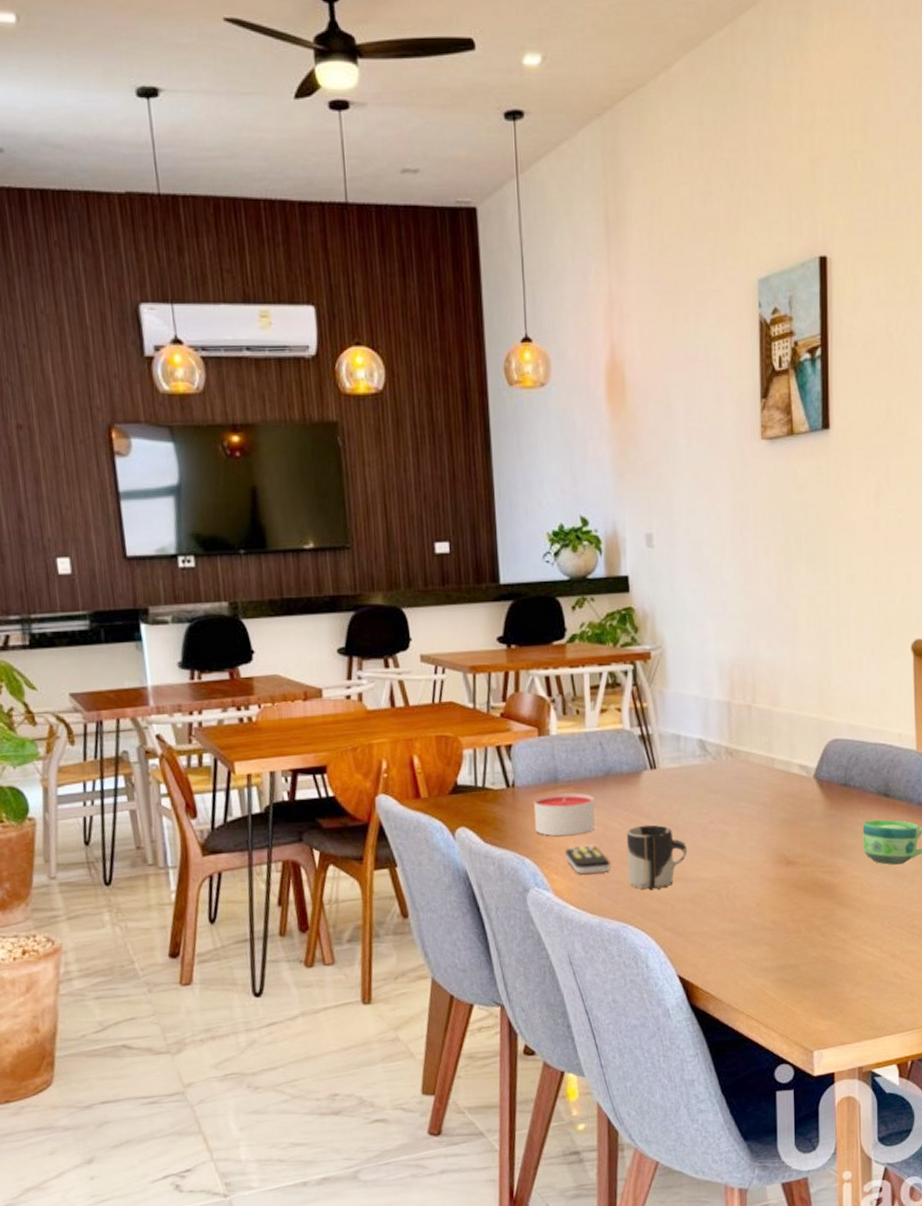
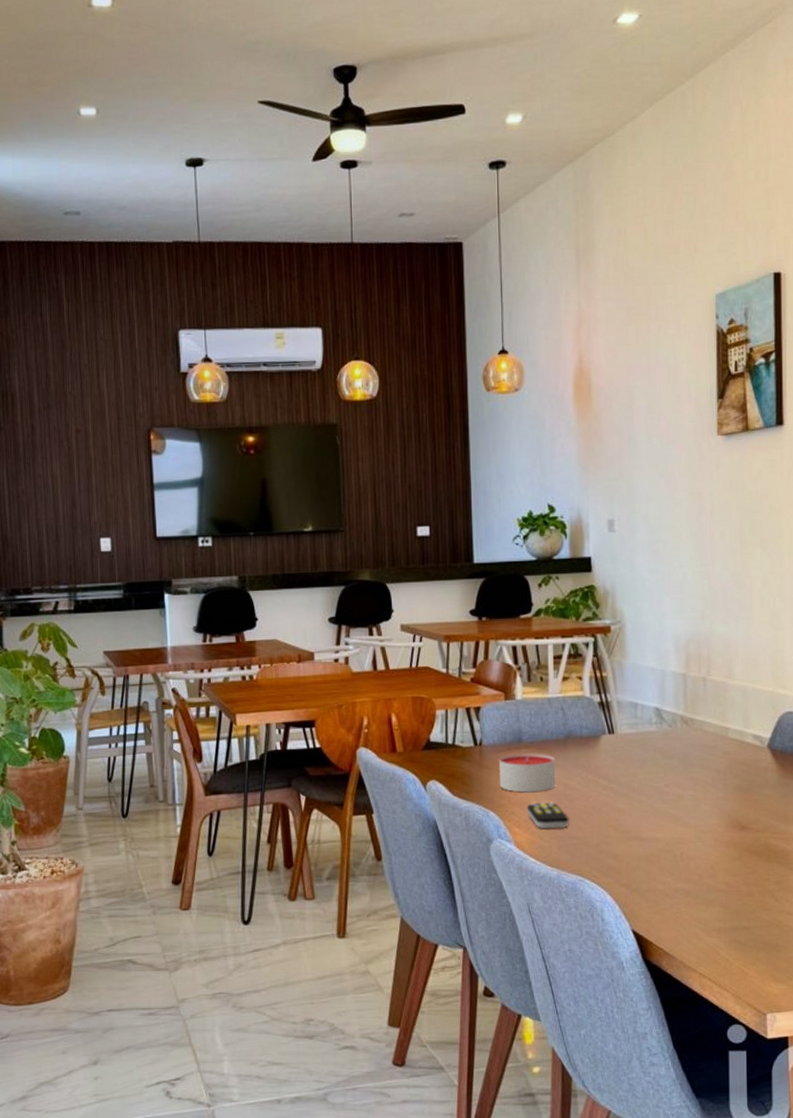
cup: present [626,825,688,890] -> none [584,785,644,847]

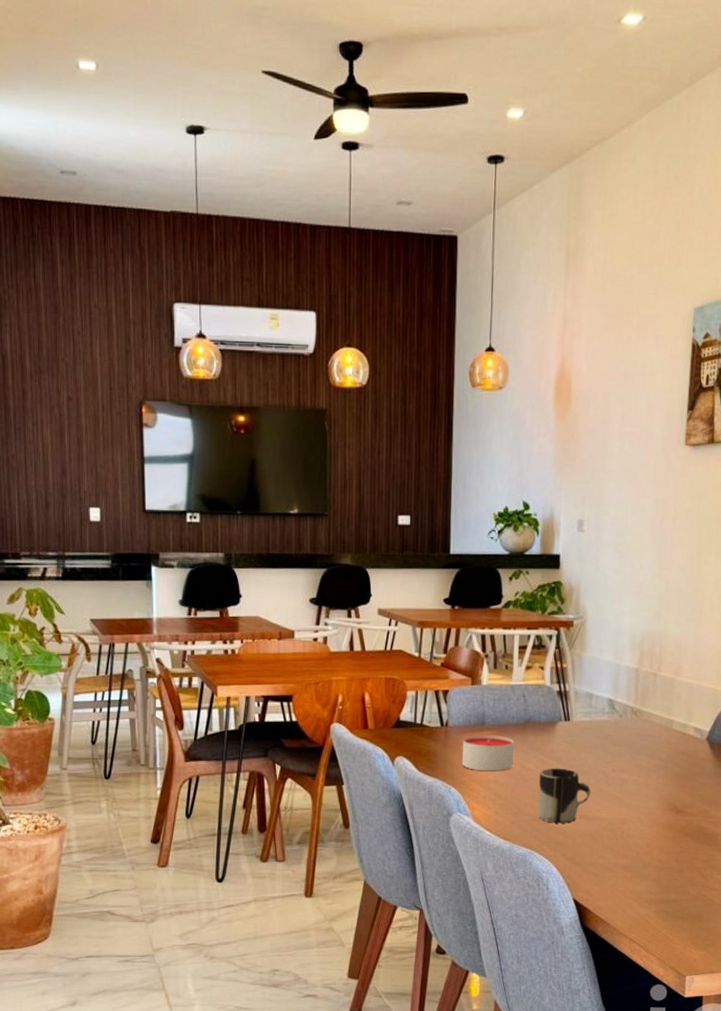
remote control: present [526,802,569,828] -> none [485,781,523,805]
cup: none [584,785,644,847] -> present [537,768,591,824]

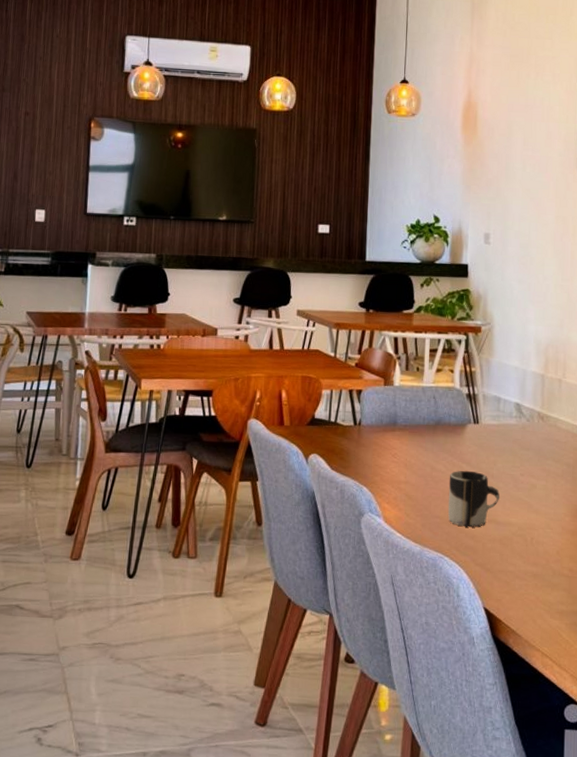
candle: present [462,735,515,772] -> none [374,435,425,472]

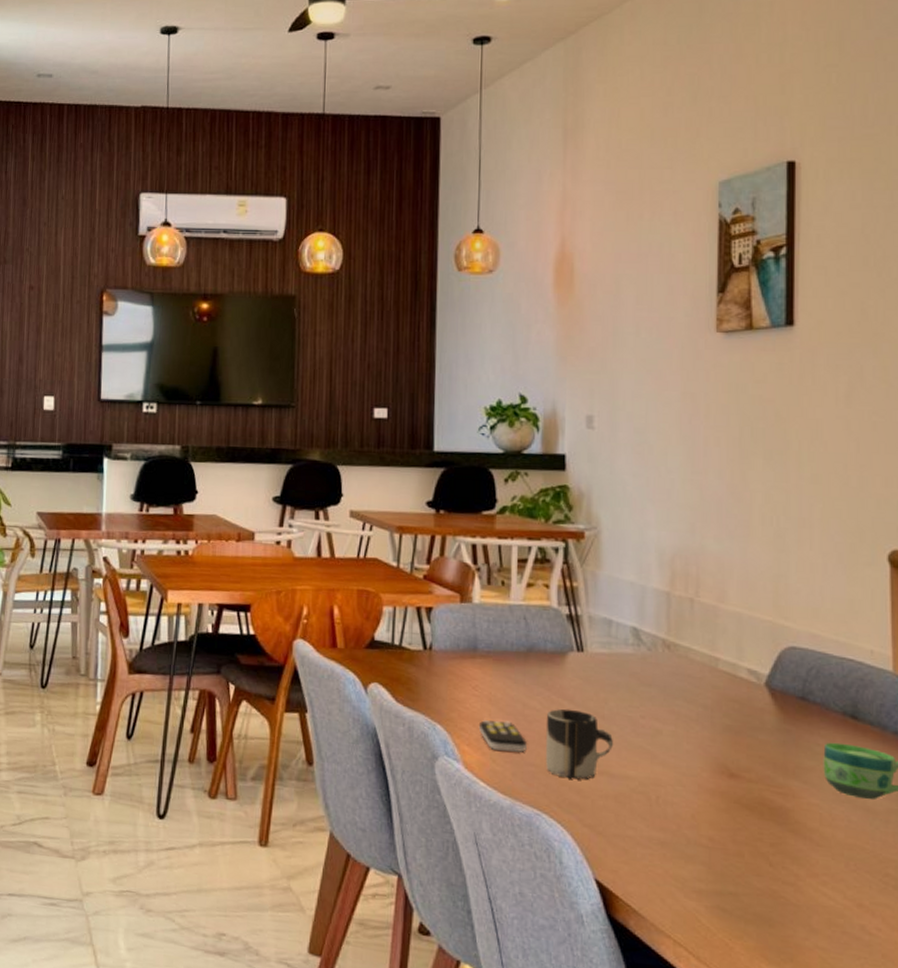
remote control: none [396,482,434,507] -> present [478,720,527,752]

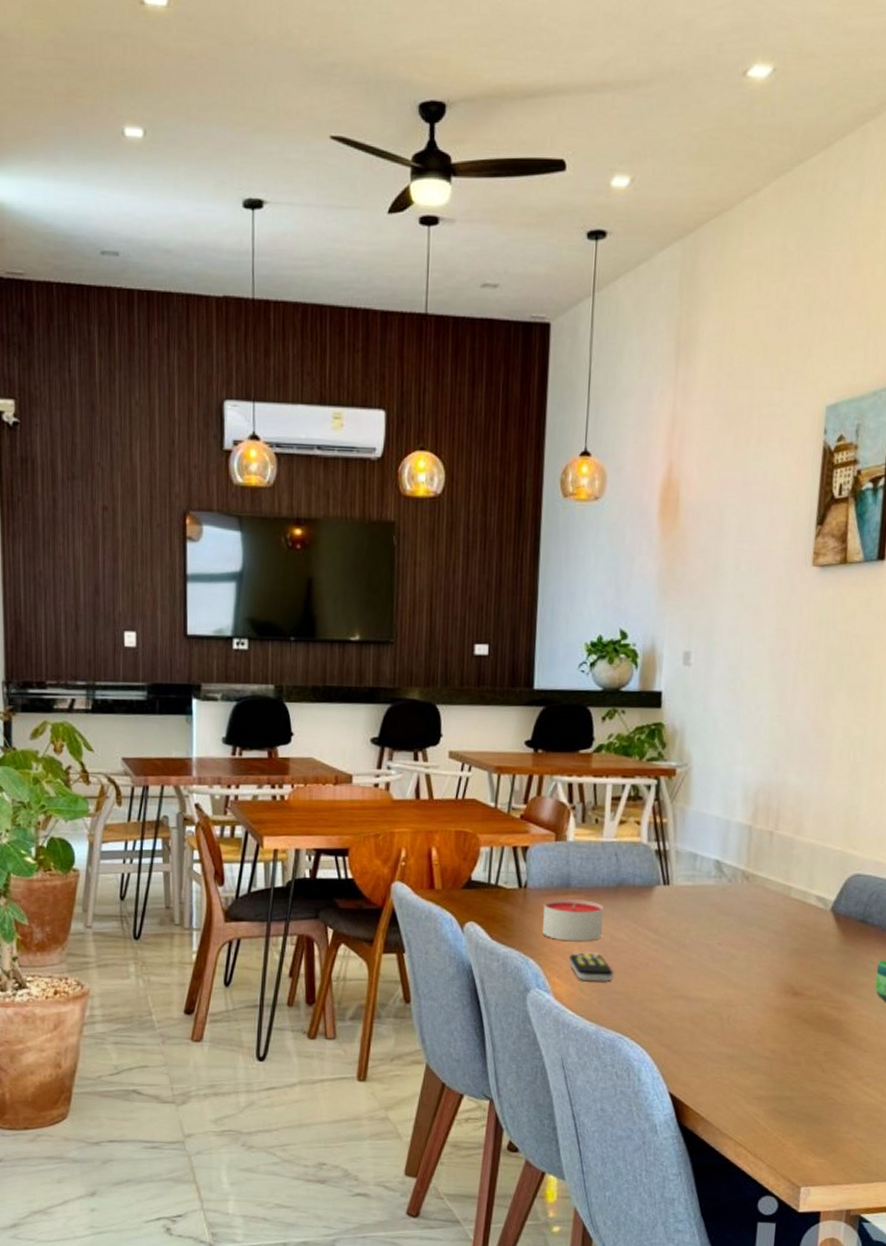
candle: none [449,662,515,709] -> present [542,899,604,942]
cup: present [545,709,614,780] -> none [629,939,693,1004]

